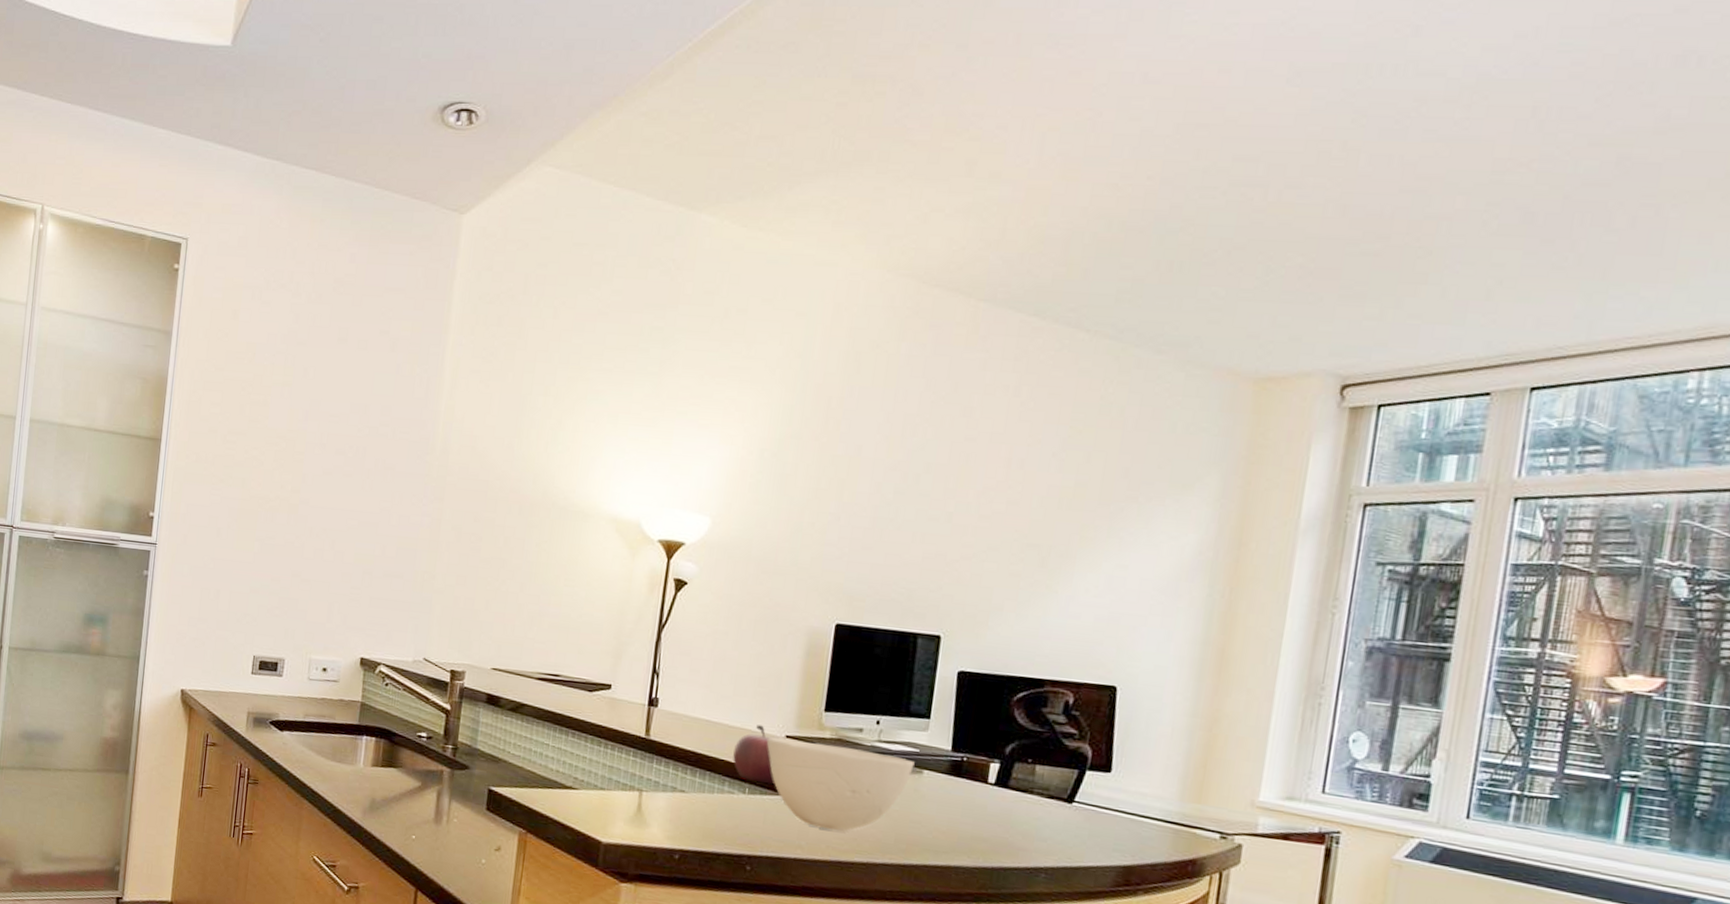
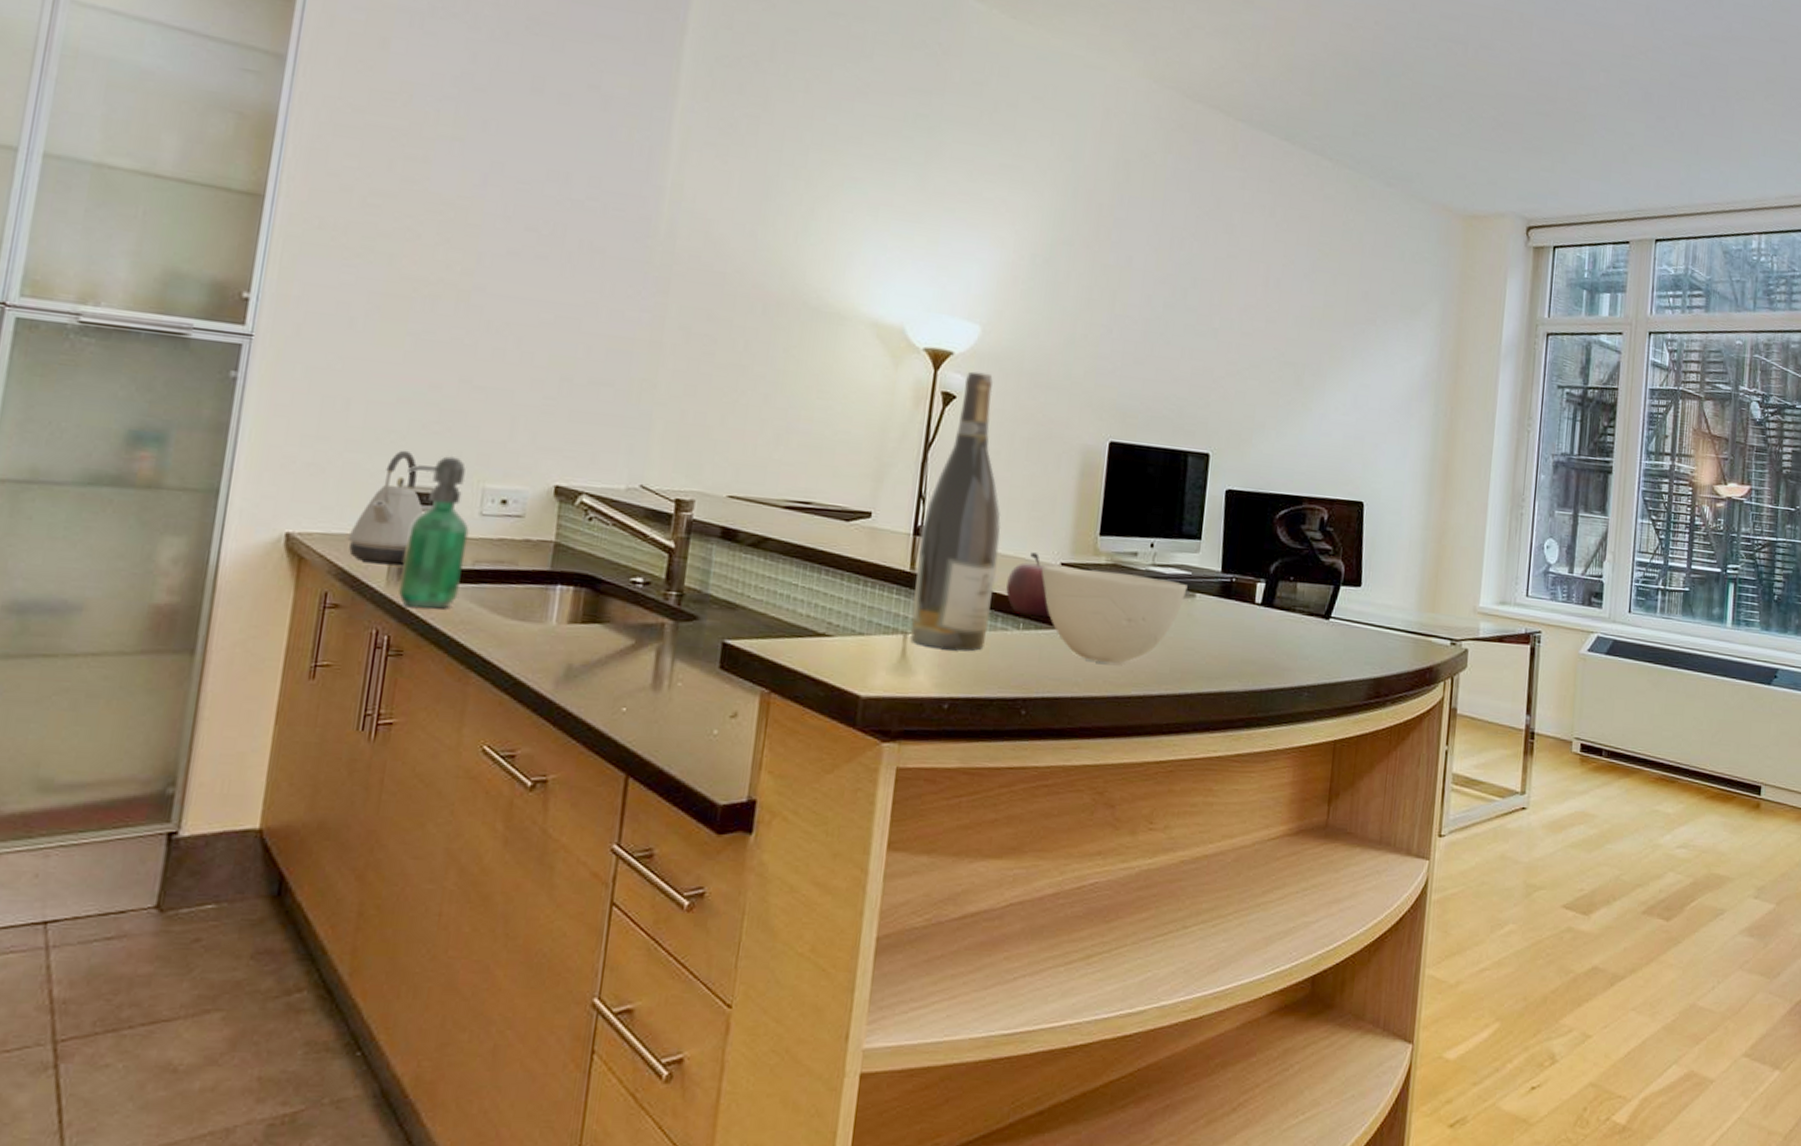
kettle: none [220,628,270,716] -> present [347,450,424,564]
soap dispenser: none [254,633,301,750] -> present [397,455,469,610]
wine bottle: none [645,560,728,809] -> present [910,371,1001,650]

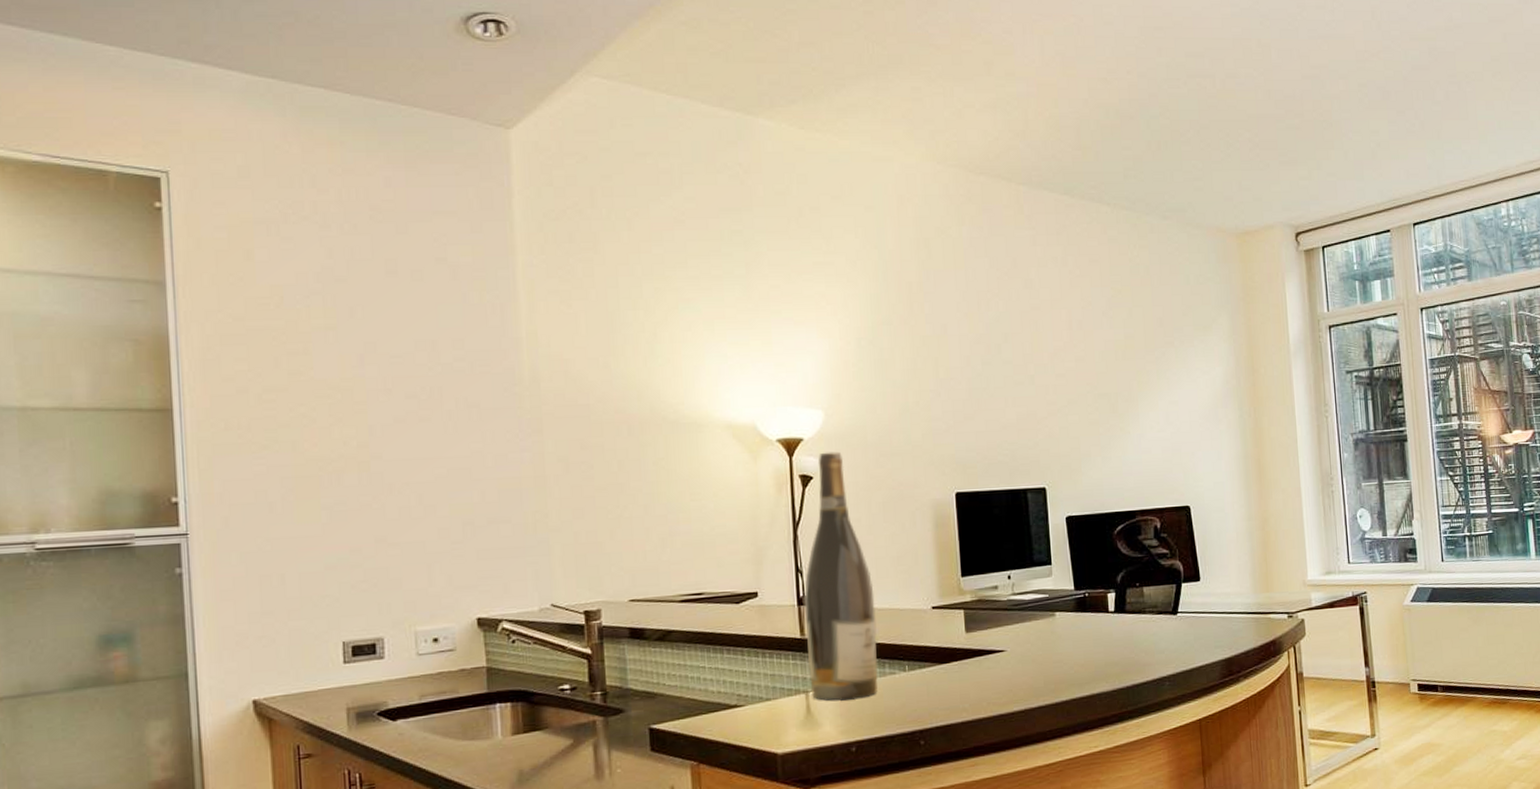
kettle: present [347,450,424,564] -> none [306,610,368,713]
soap dispenser: present [397,455,469,610] -> none [347,607,414,745]
fruit: present [1006,552,1052,617] -> none [887,602,931,658]
bowl: present [1041,566,1188,663] -> none [915,605,1047,687]

